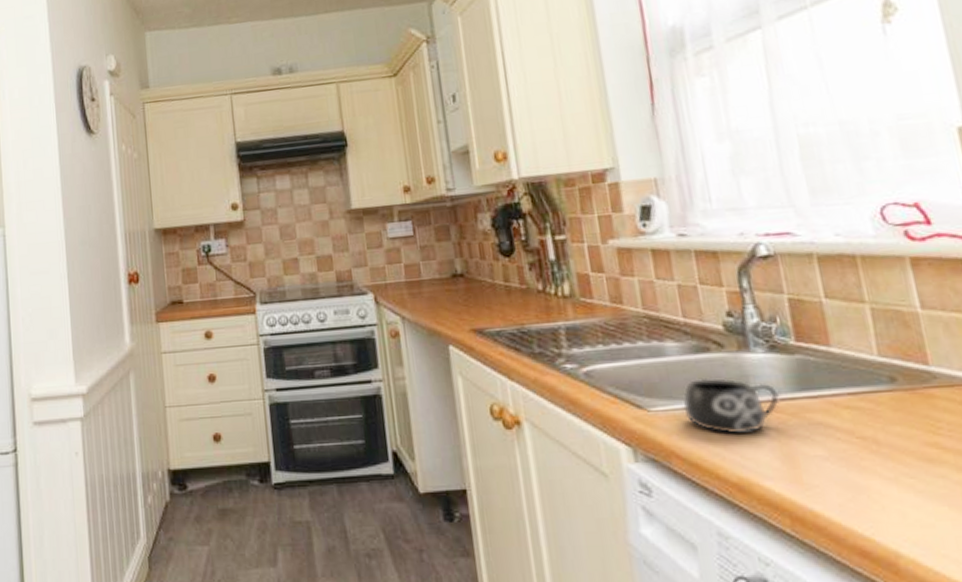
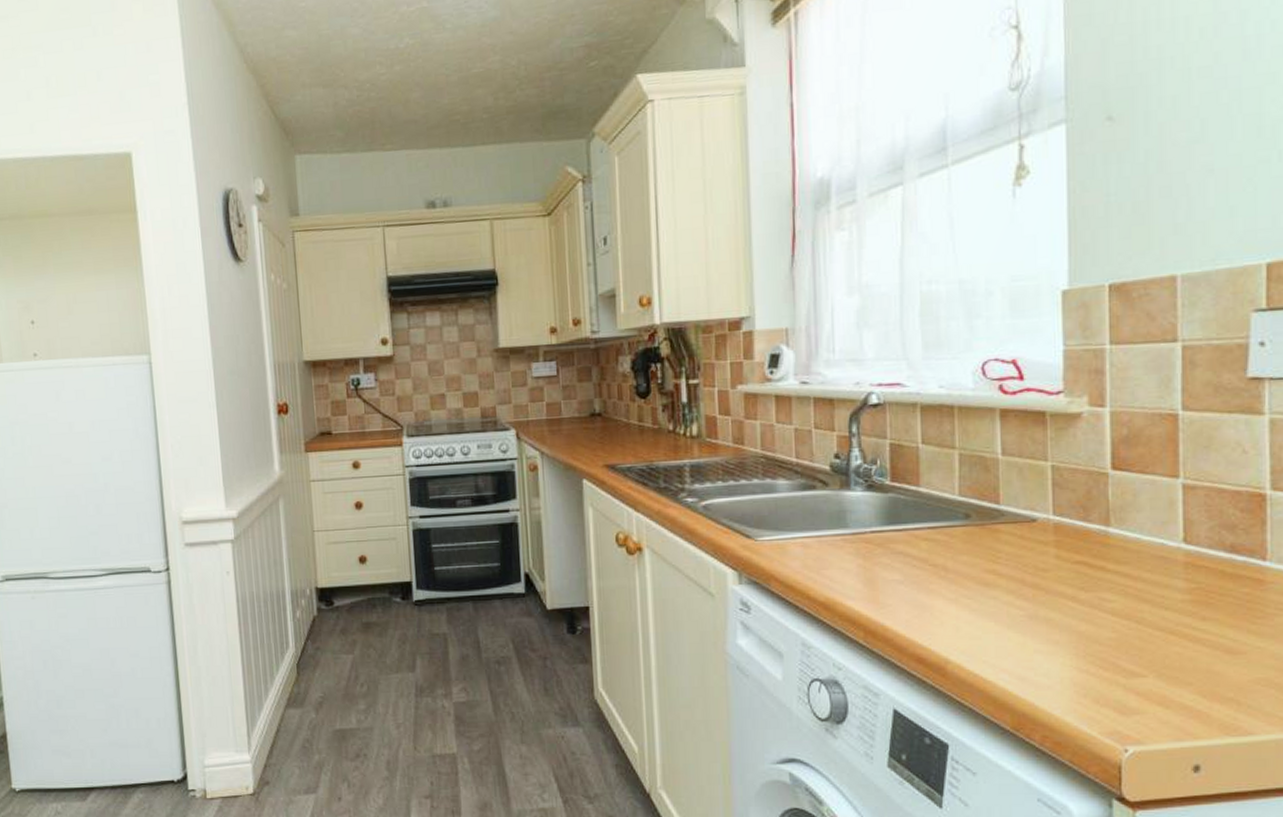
mug: present [682,377,780,435] -> none [786,512,869,562]

